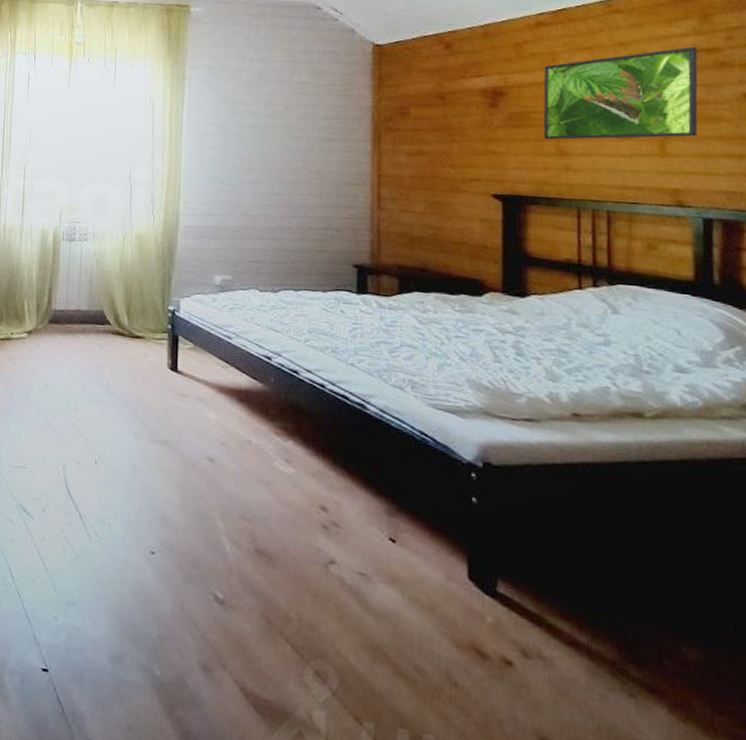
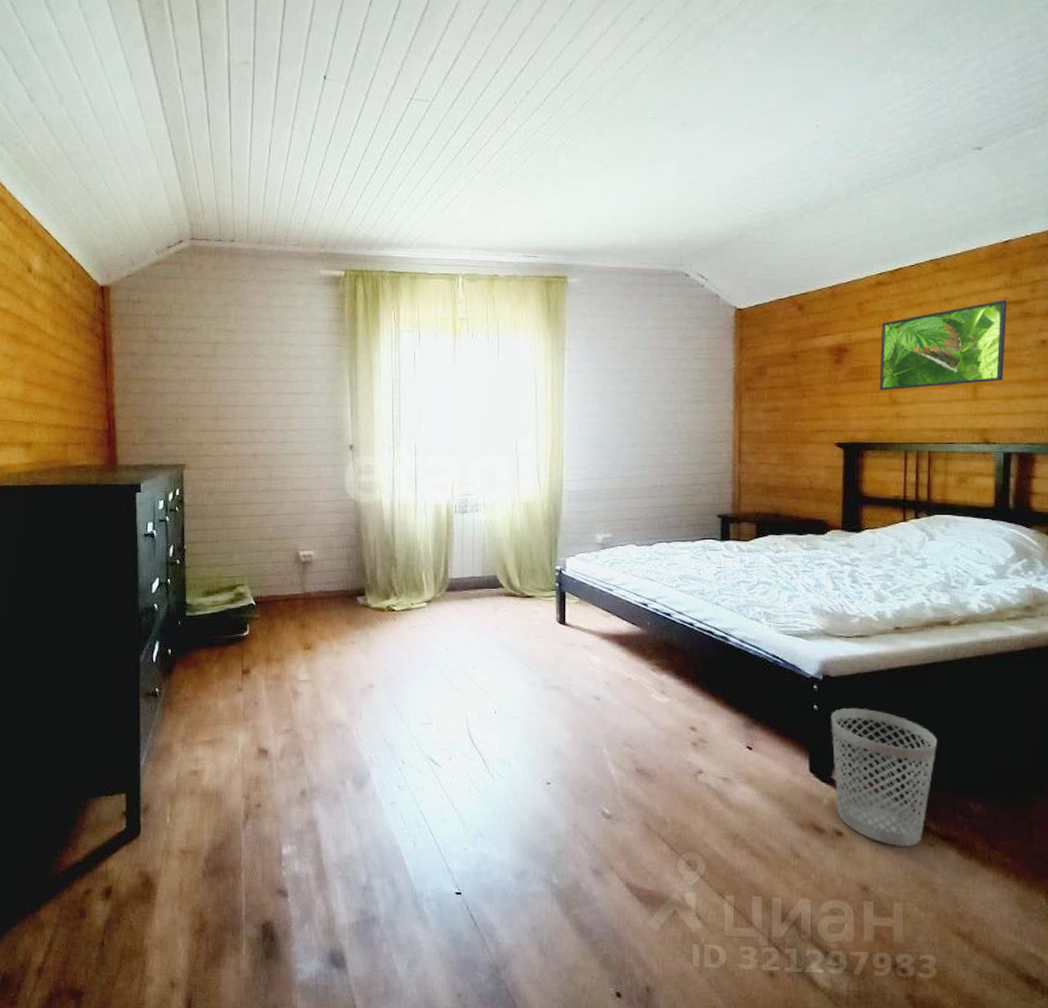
wastebasket: none [494,505,634,694] -> present [831,708,937,847]

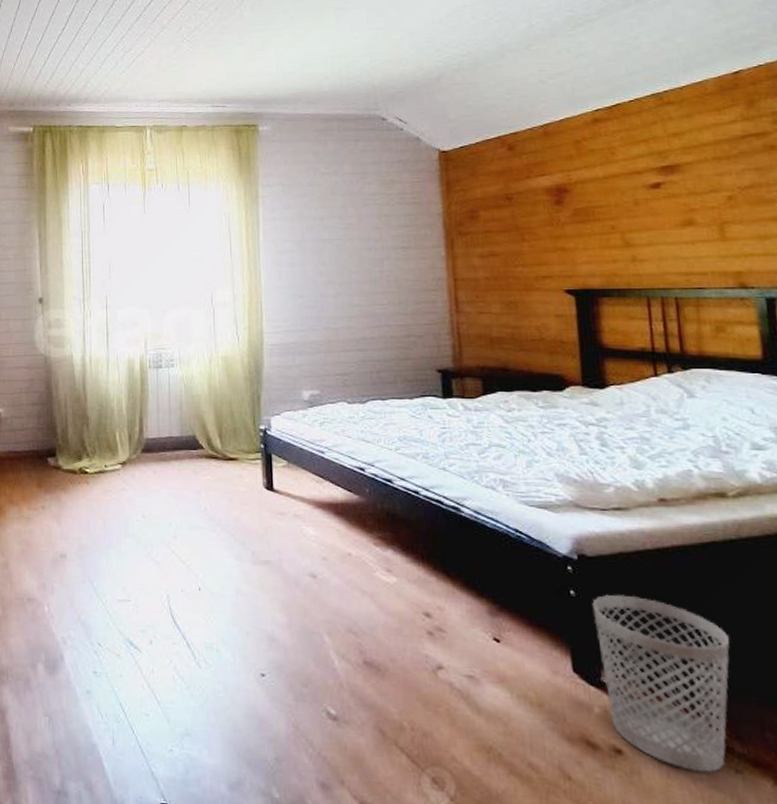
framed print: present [879,299,1008,391] -> none [604,132,754,233]

